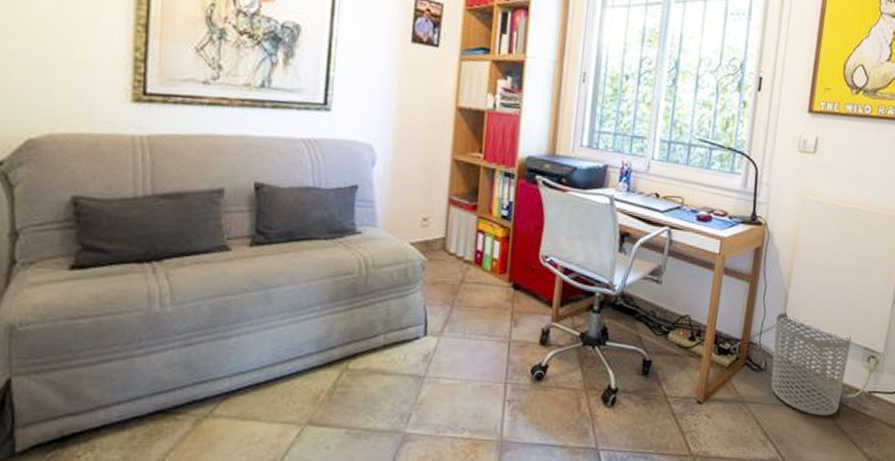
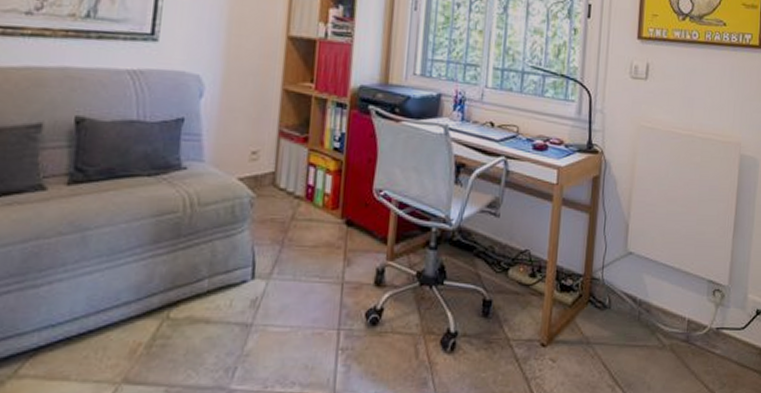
waste bin: present [771,311,852,416] -> none [616,244,696,357]

